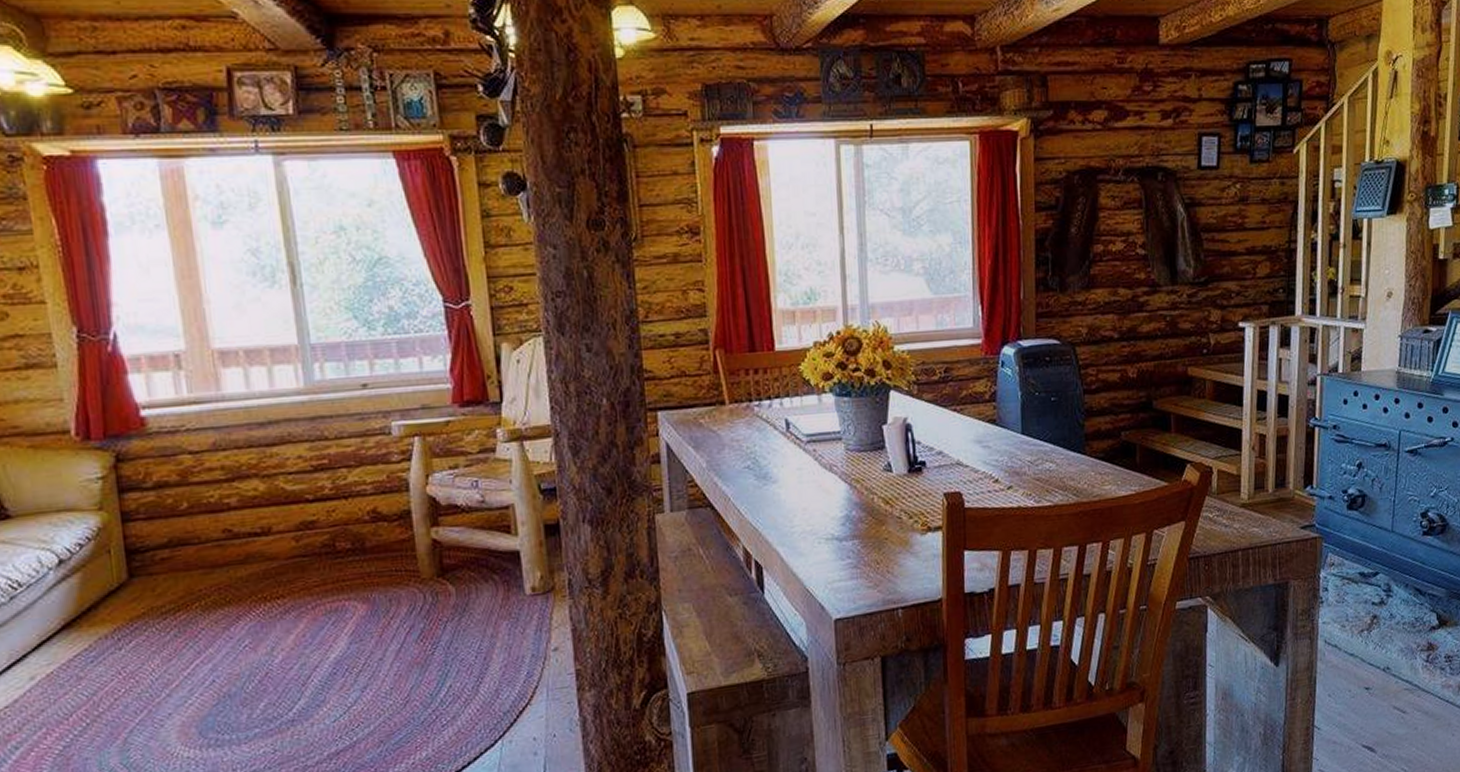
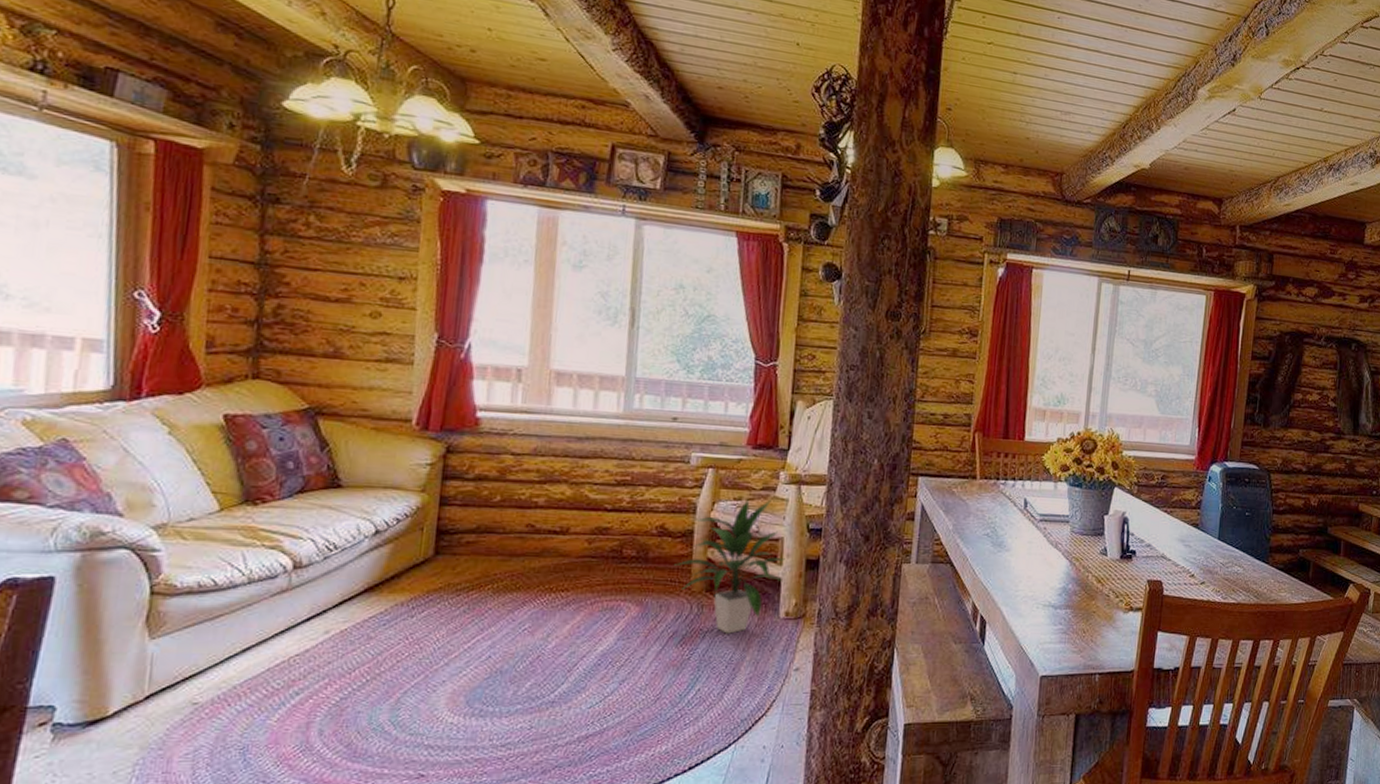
indoor plant: none [397,462,523,621] -> present [675,499,786,634]

